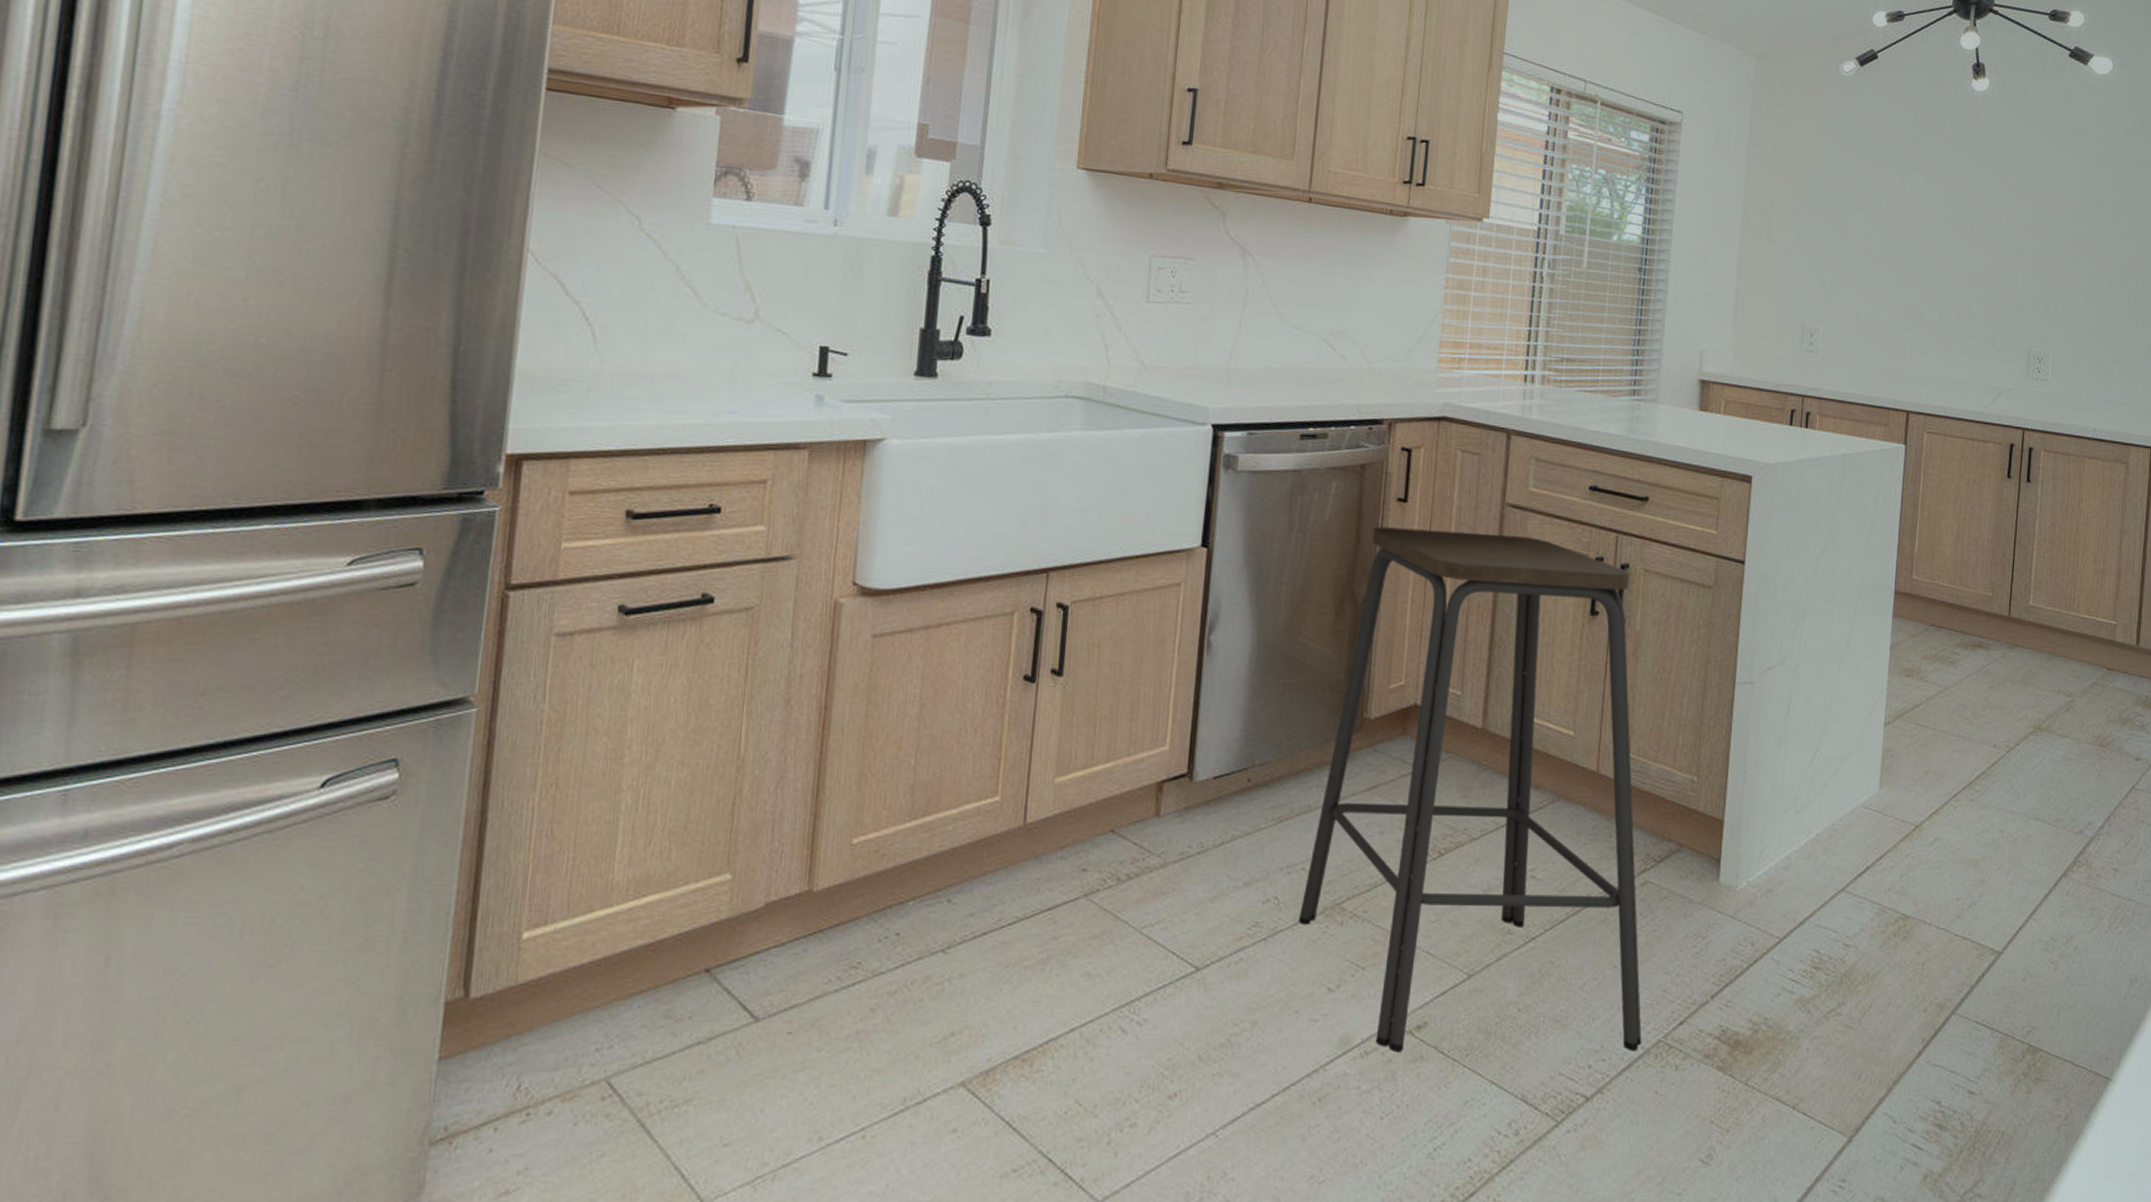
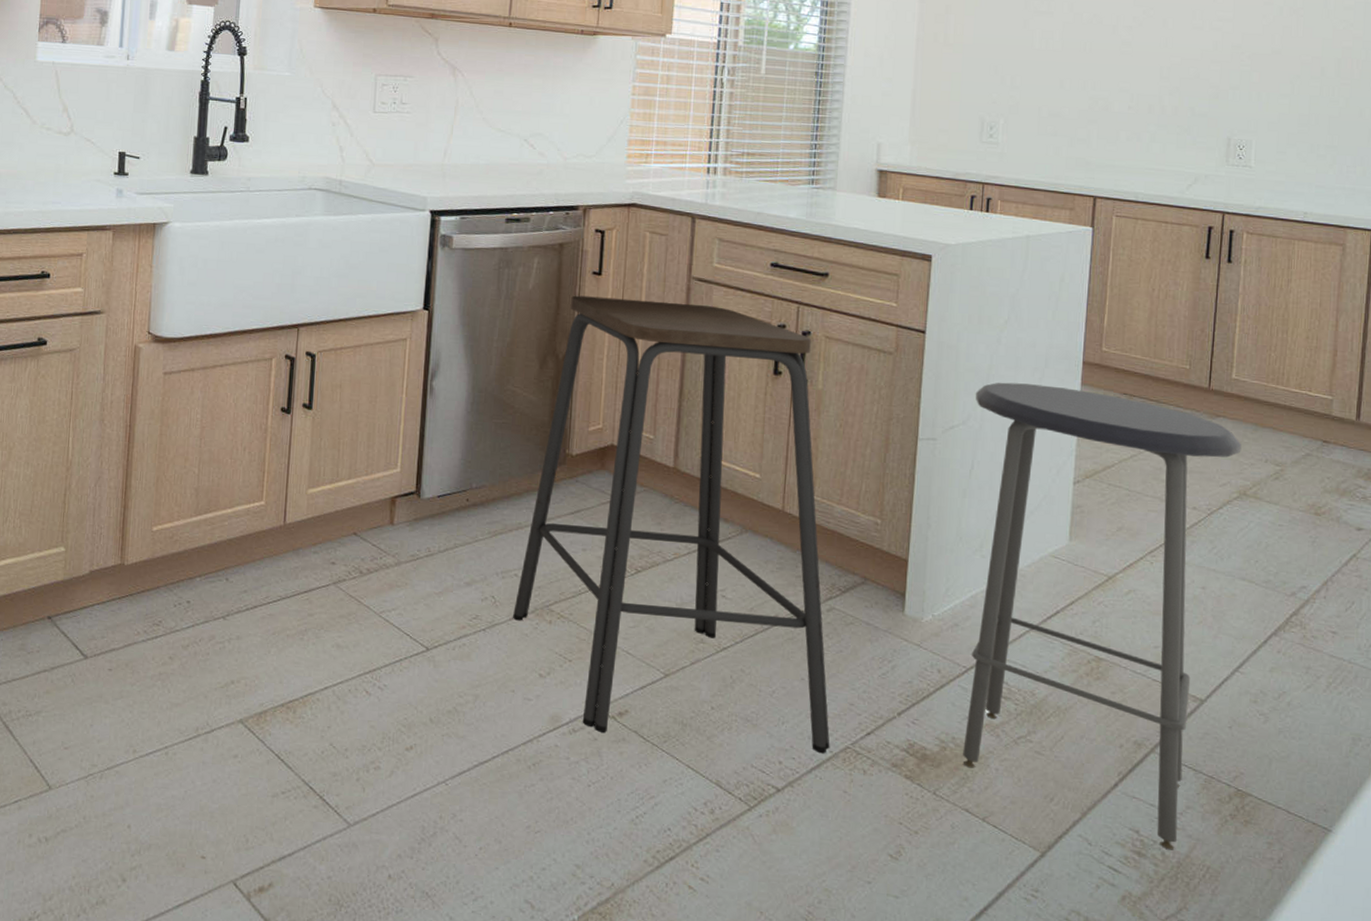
bar stool: none [1774,616,2037,1119] -> present [962,382,1242,850]

